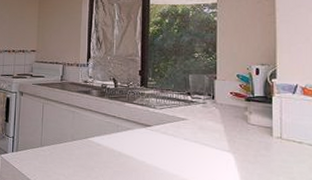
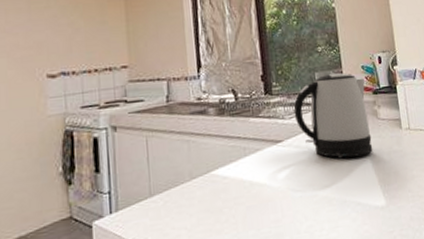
kettle: none [165,77,239,153] -> present [293,73,373,158]

